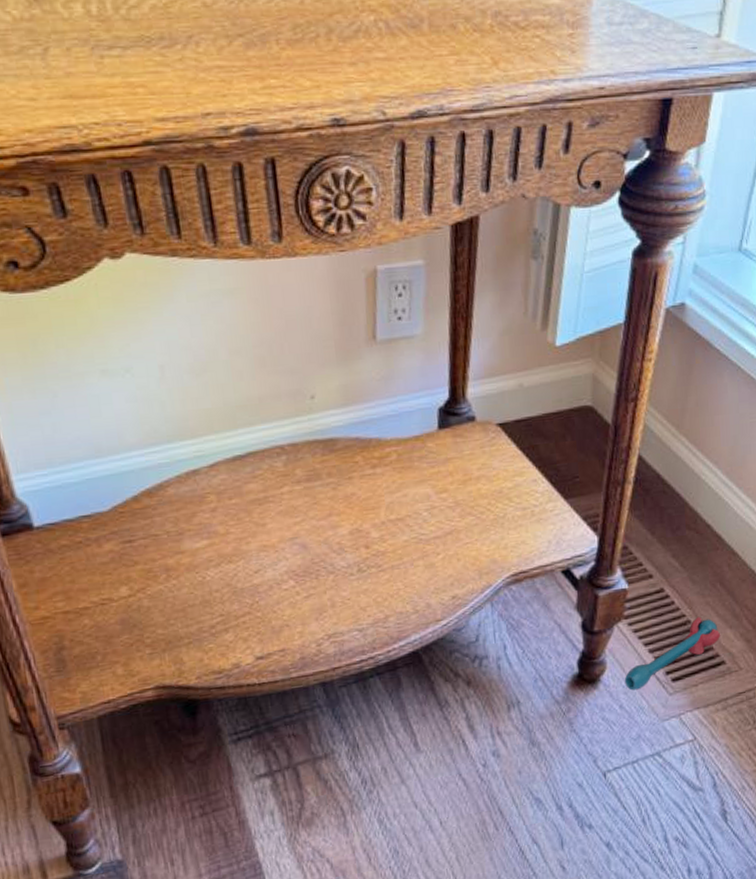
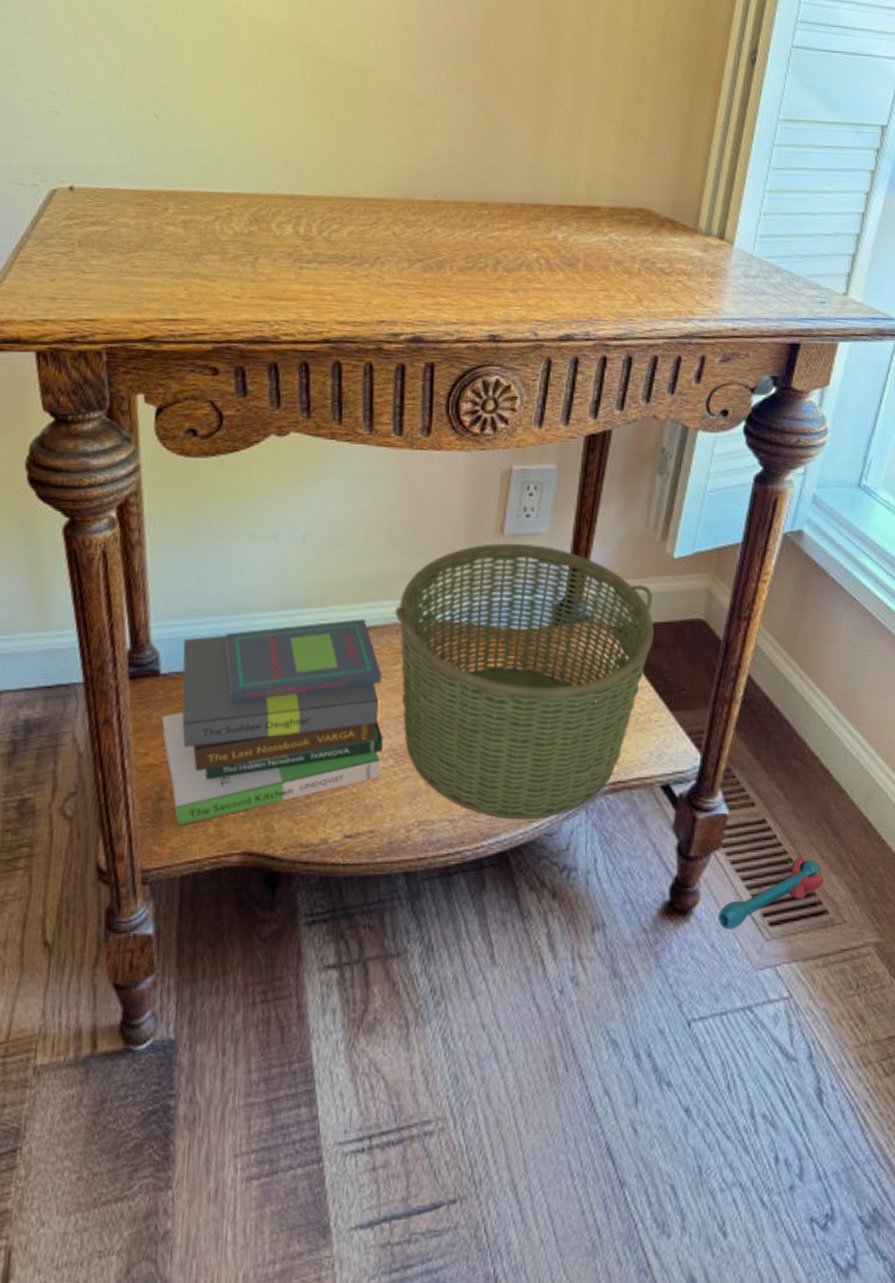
books: none [45,446,283,671] -> present [162,619,383,826]
basket: none [272,347,543,621] -> present [395,543,655,819]

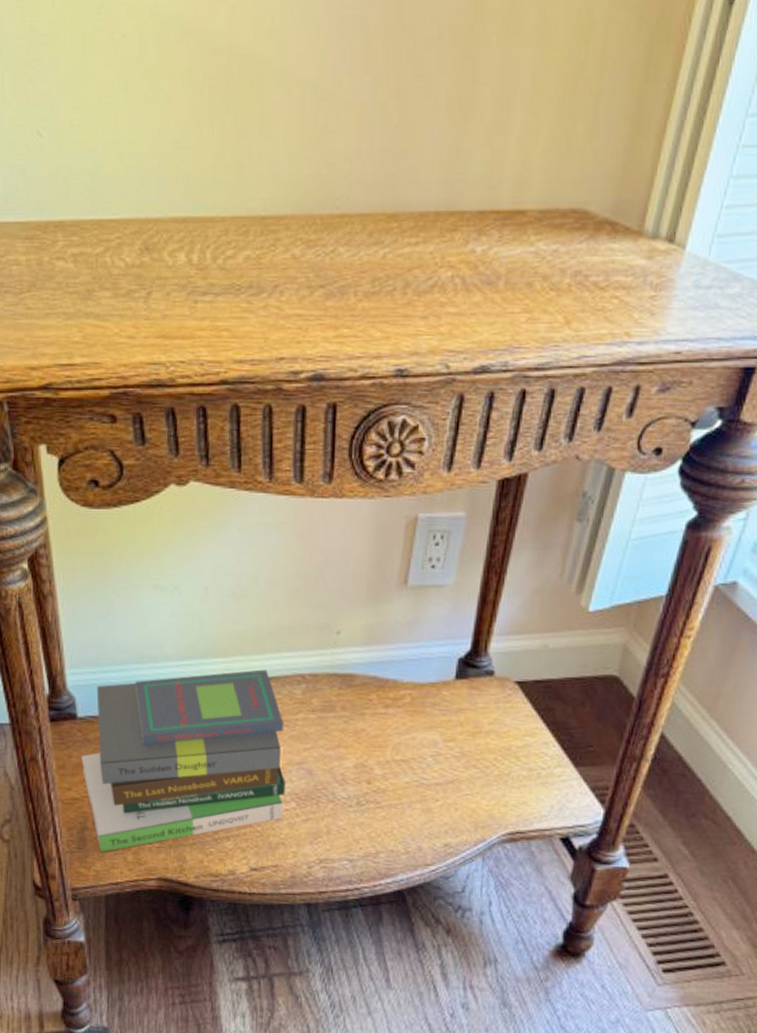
basket: present [395,543,655,819] -> none [296,595,563,862]
dog toy: present [719,855,825,929] -> none [611,910,726,973]

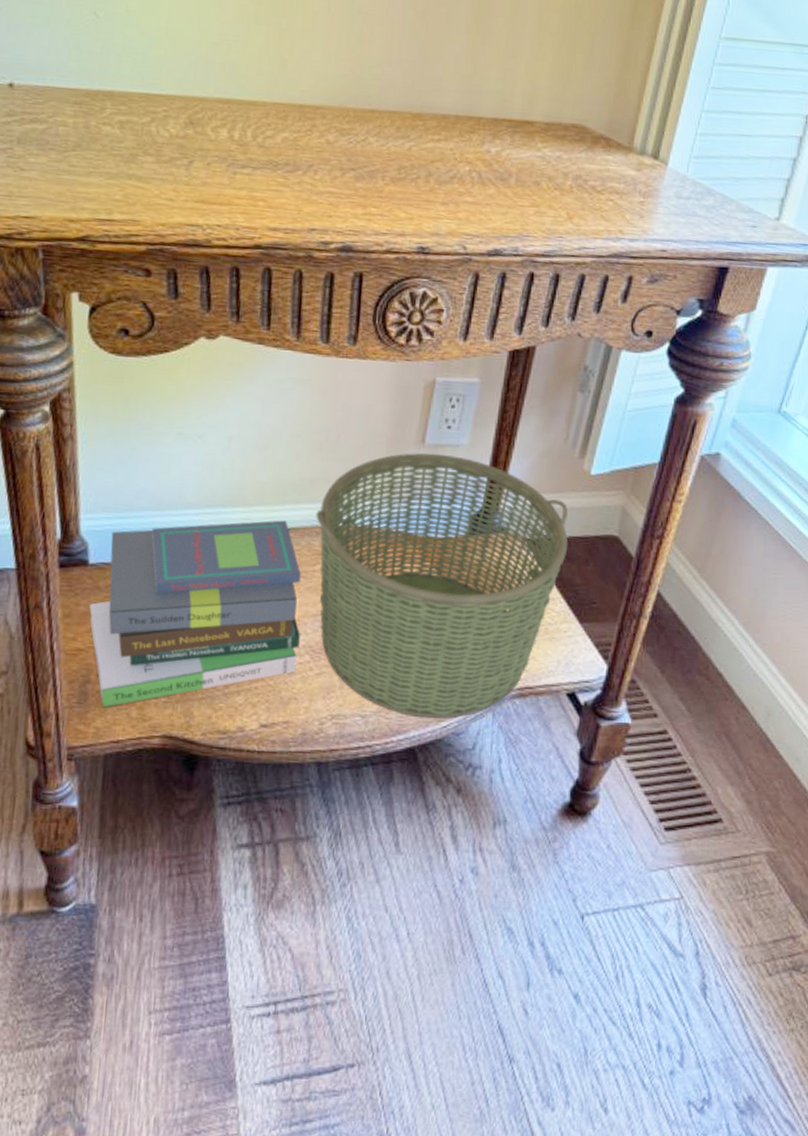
basket: none [296,595,563,862] -> present [316,453,568,718]

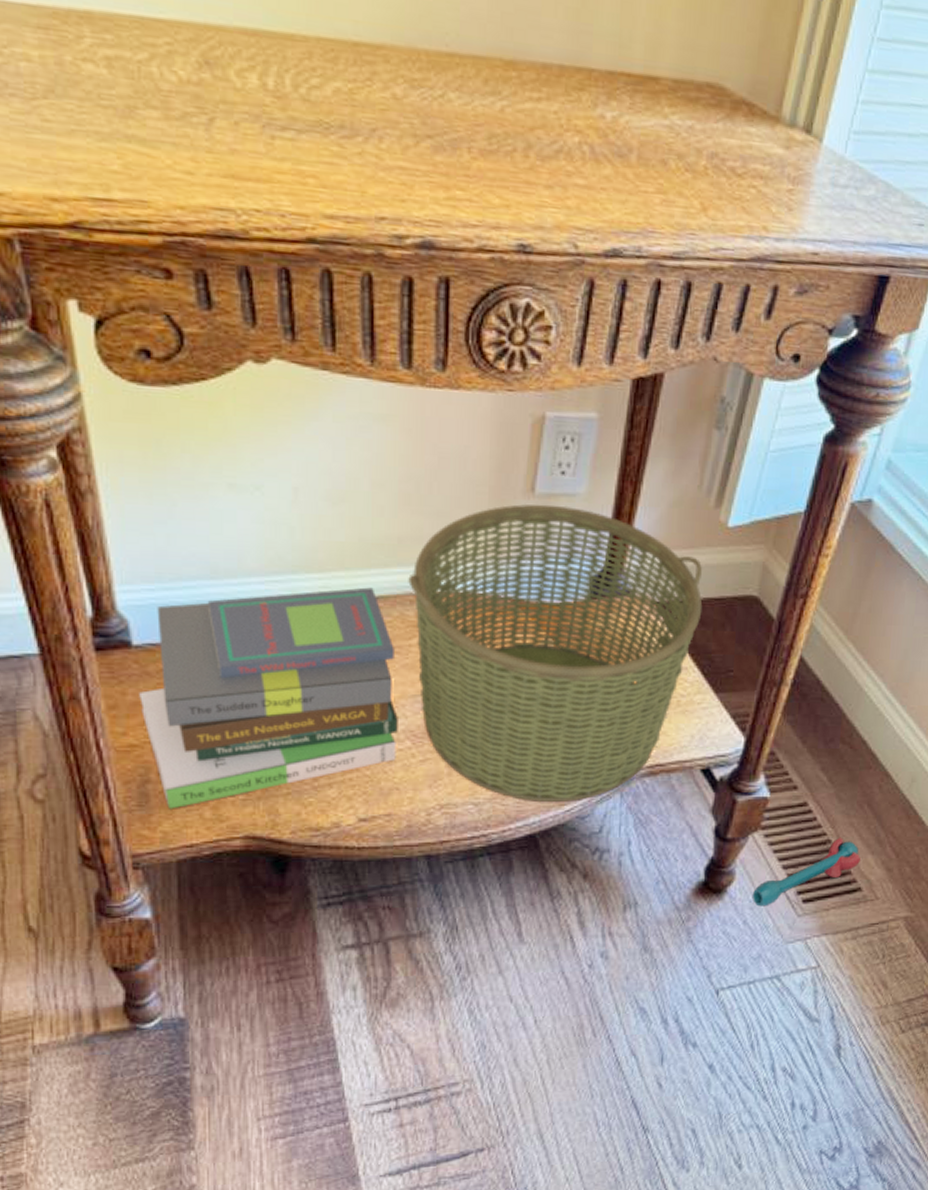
dog toy: none [616,766,721,832] -> present [753,837,862,907]

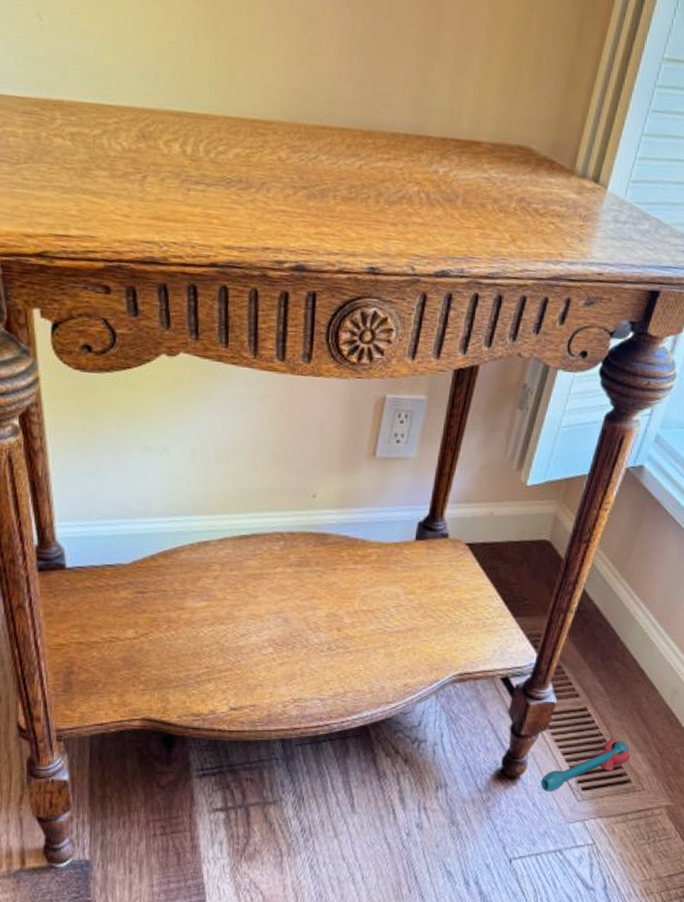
books: present [139,587,398,809] -> none [69,527,264,695]
basket: present [408,504,703,802] -> none [276,465,506,700]

